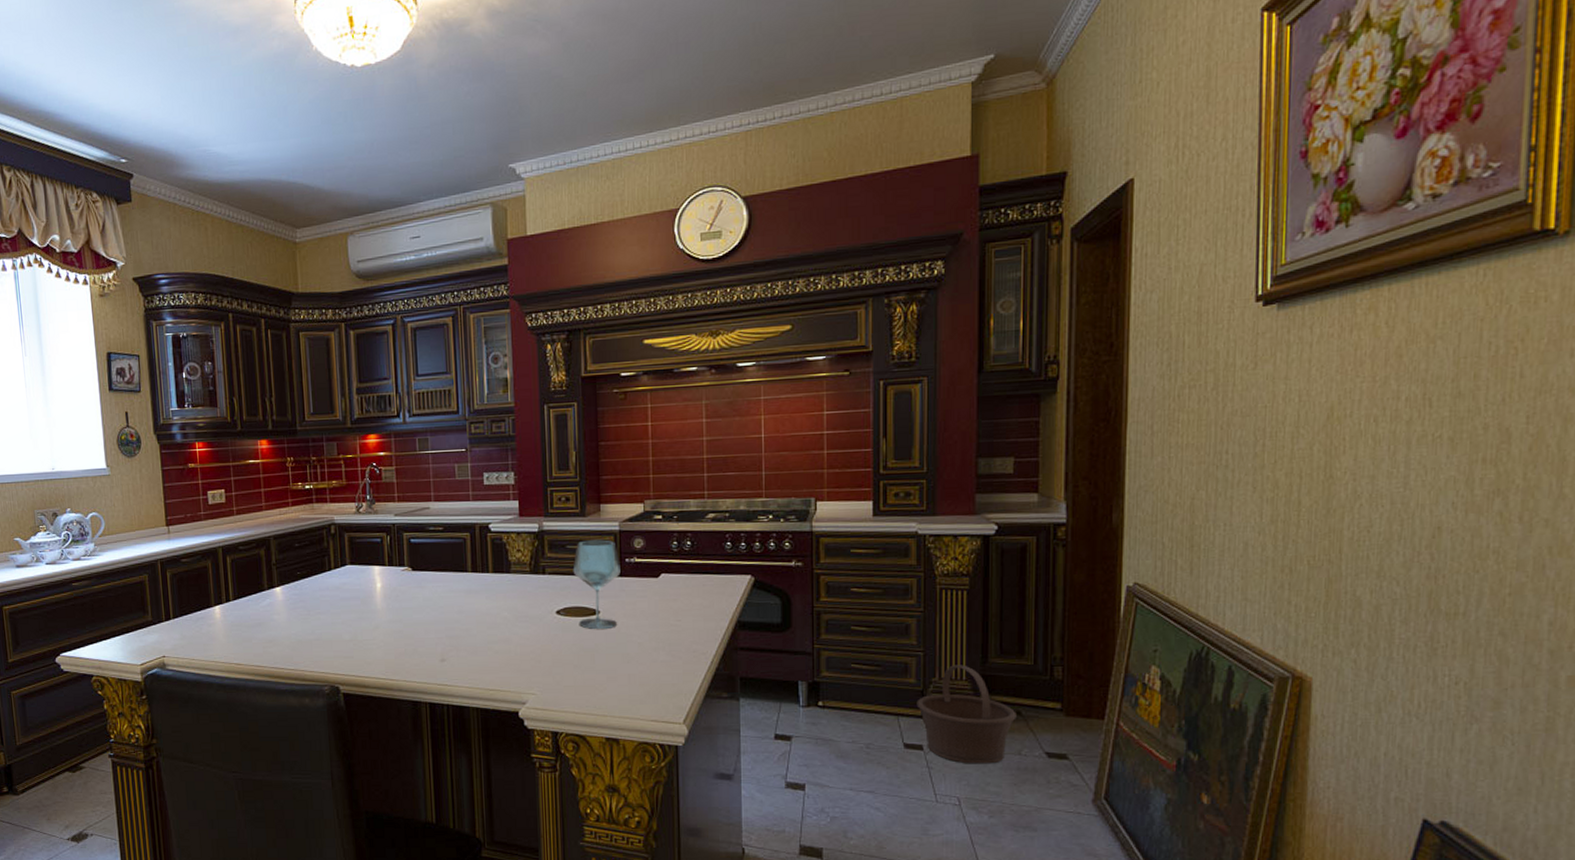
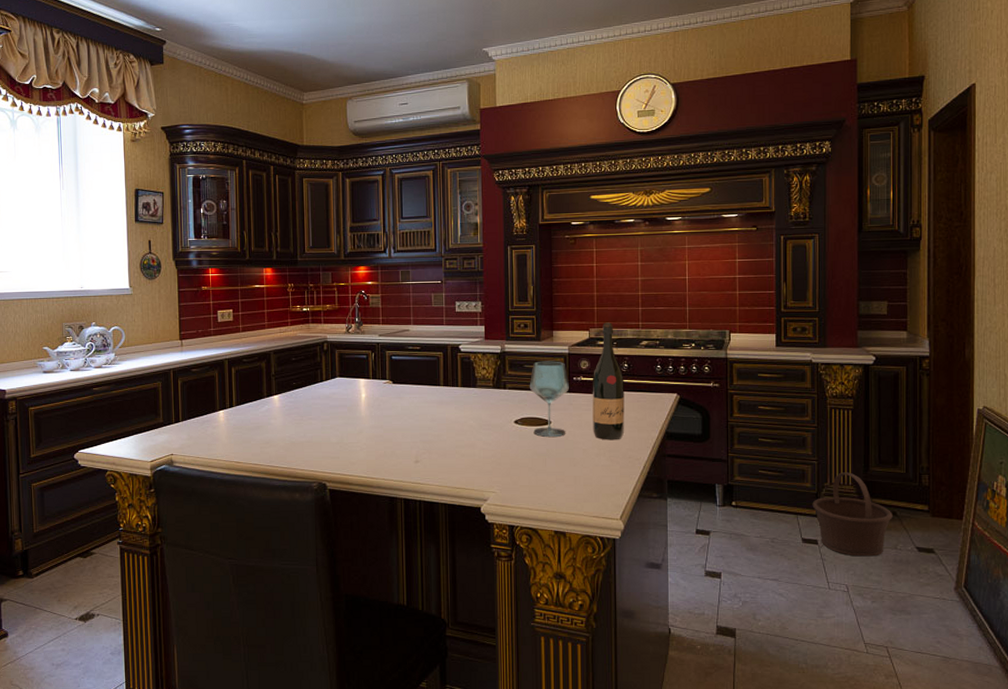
wine bottle: none [648,492,688,632] -> present [592,322,625,440]

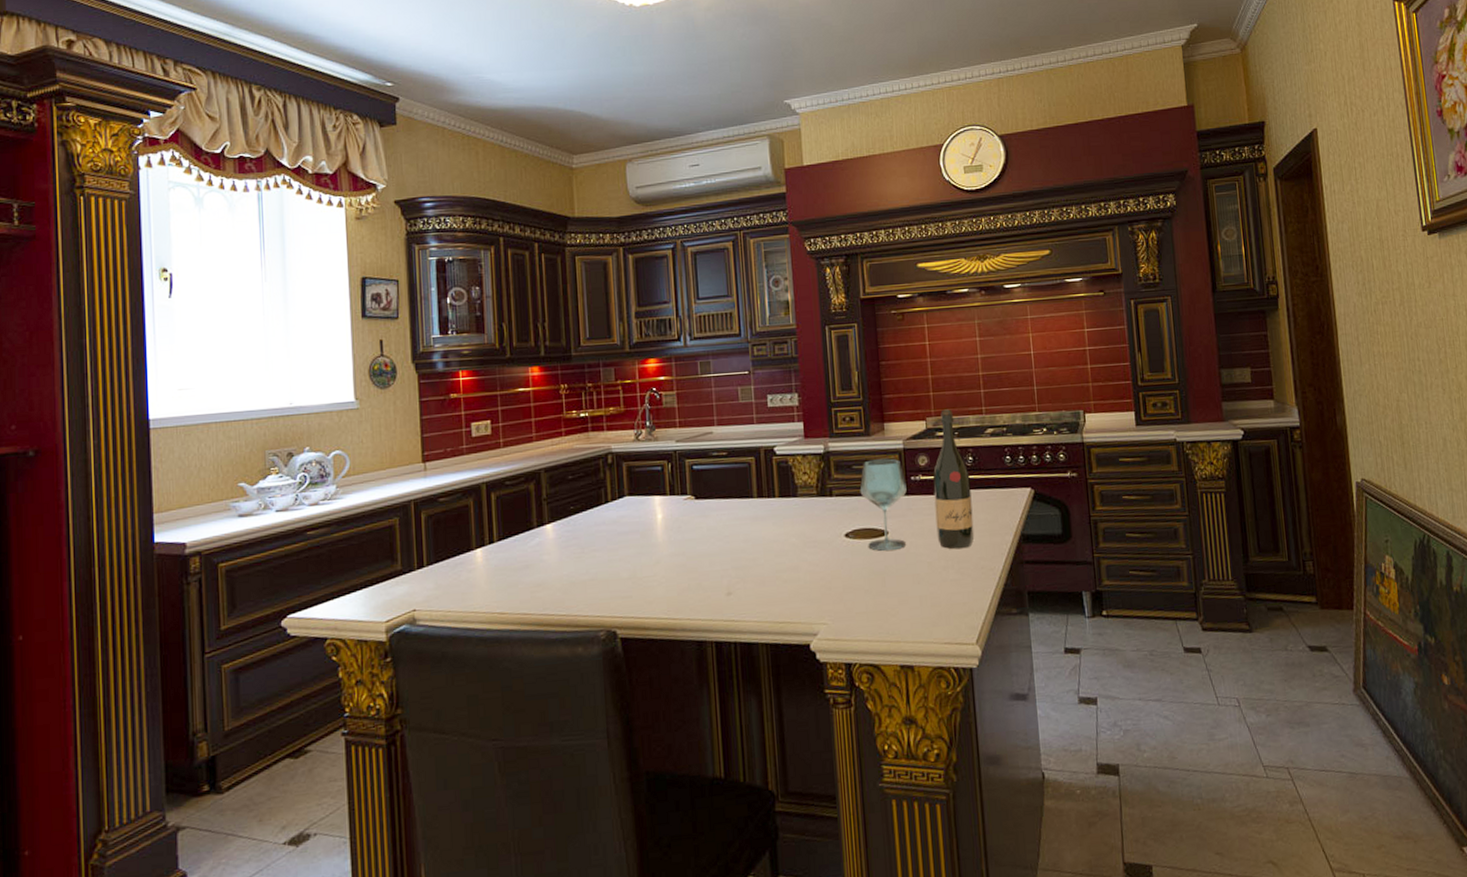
basket: present [812,472,893,557] -> none [1191,565,1279,664]

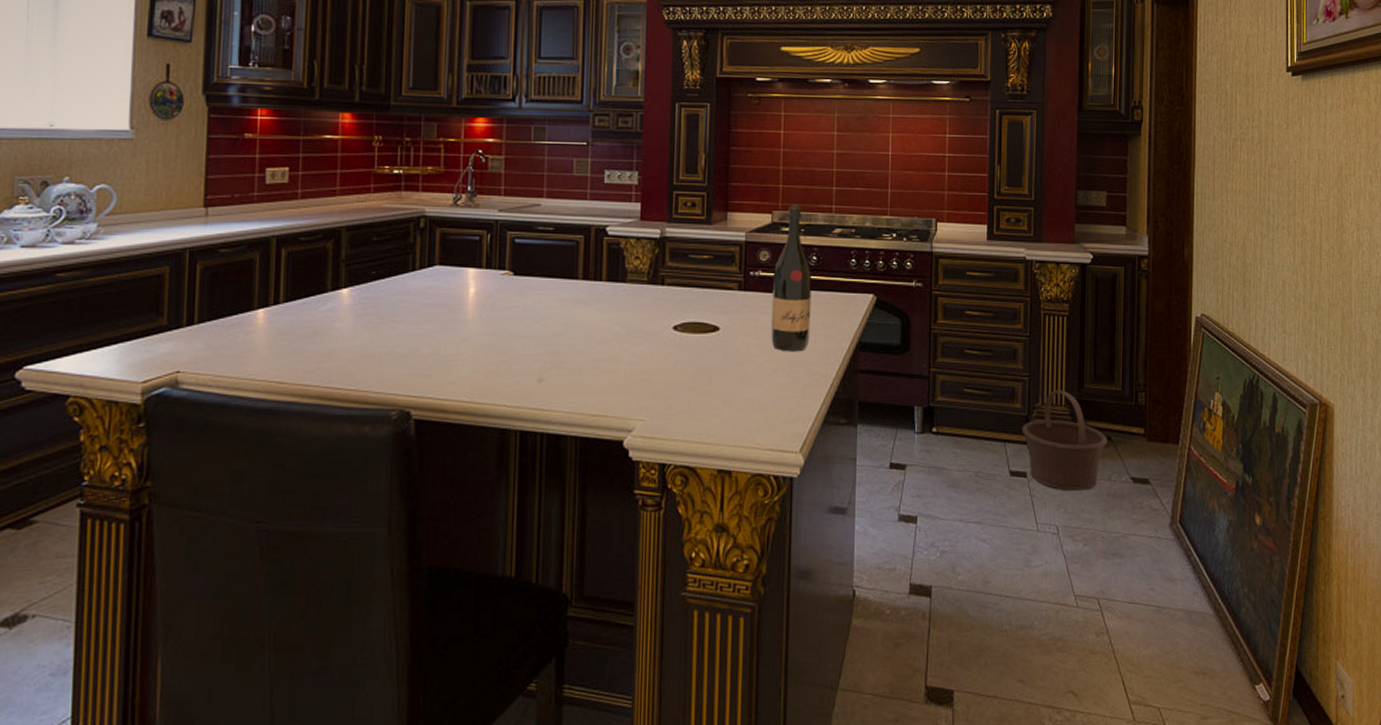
wine glass: present [859,458,908,551] -> none [694,250,746,347]
basket: none [1191,565,1279,664] -> present [1022,390,1107,491]

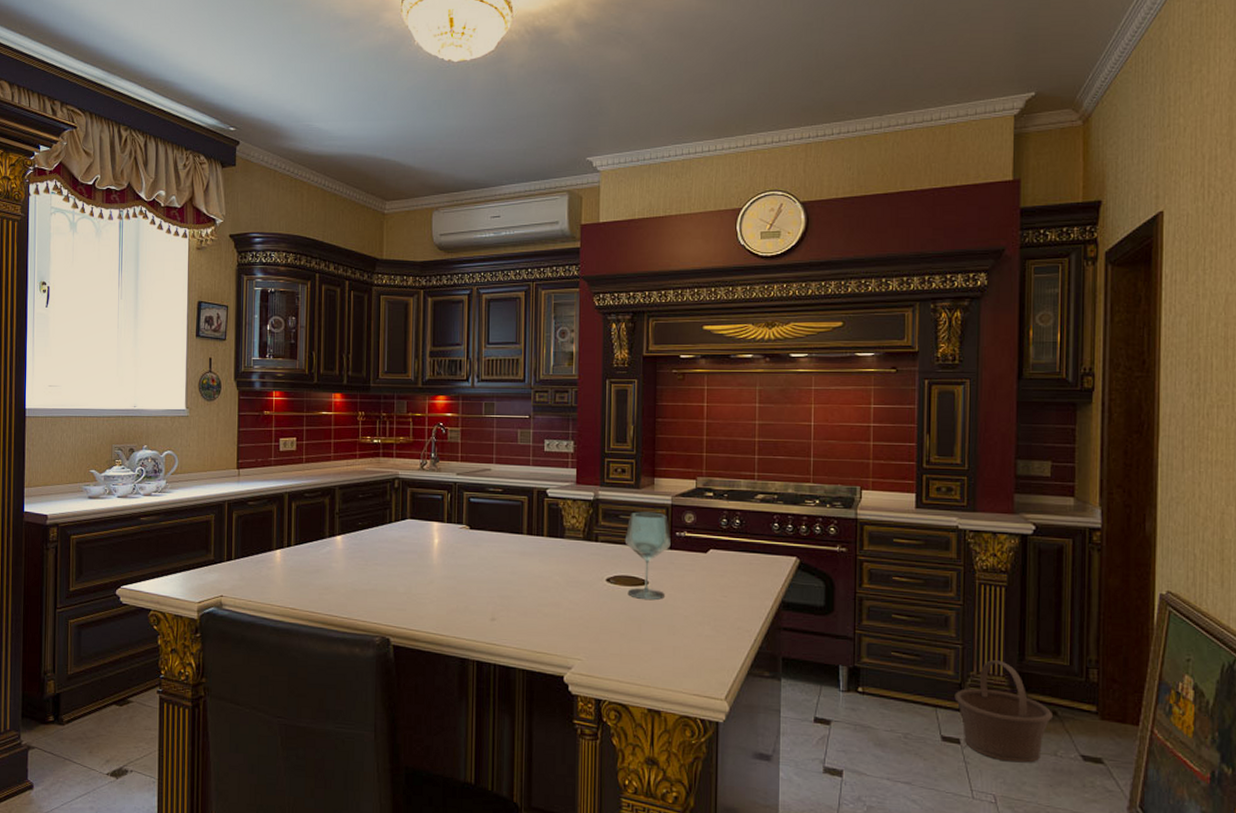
wine glass: none [694,250,746,347] -> present [624,512,672,600]
wine bottle: present [771,204,812,352] -> none [696,471,735,608]

